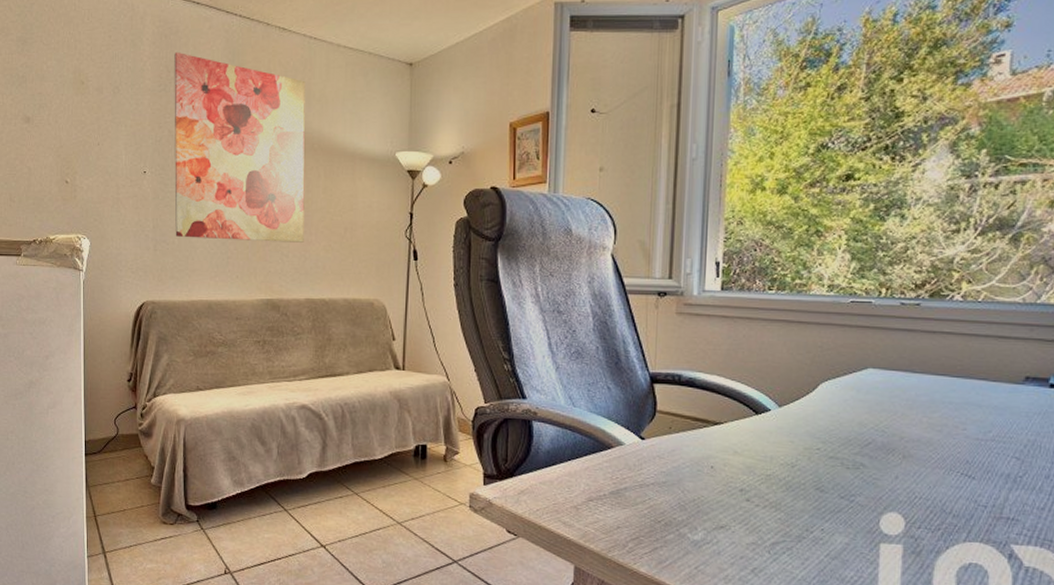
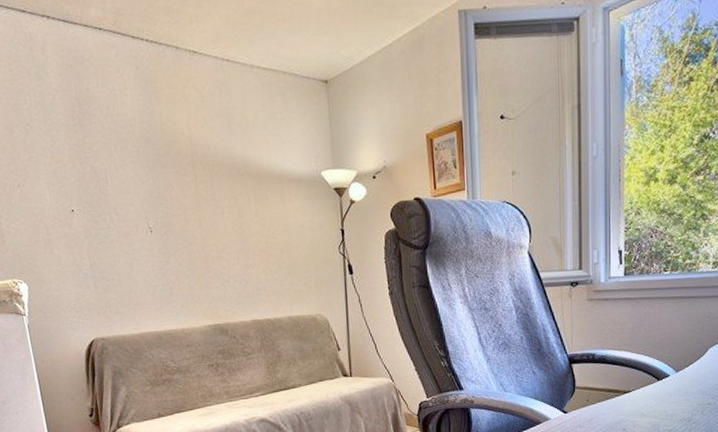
wall art: present [174,51,305,243] -> none [83,82,243,273]

